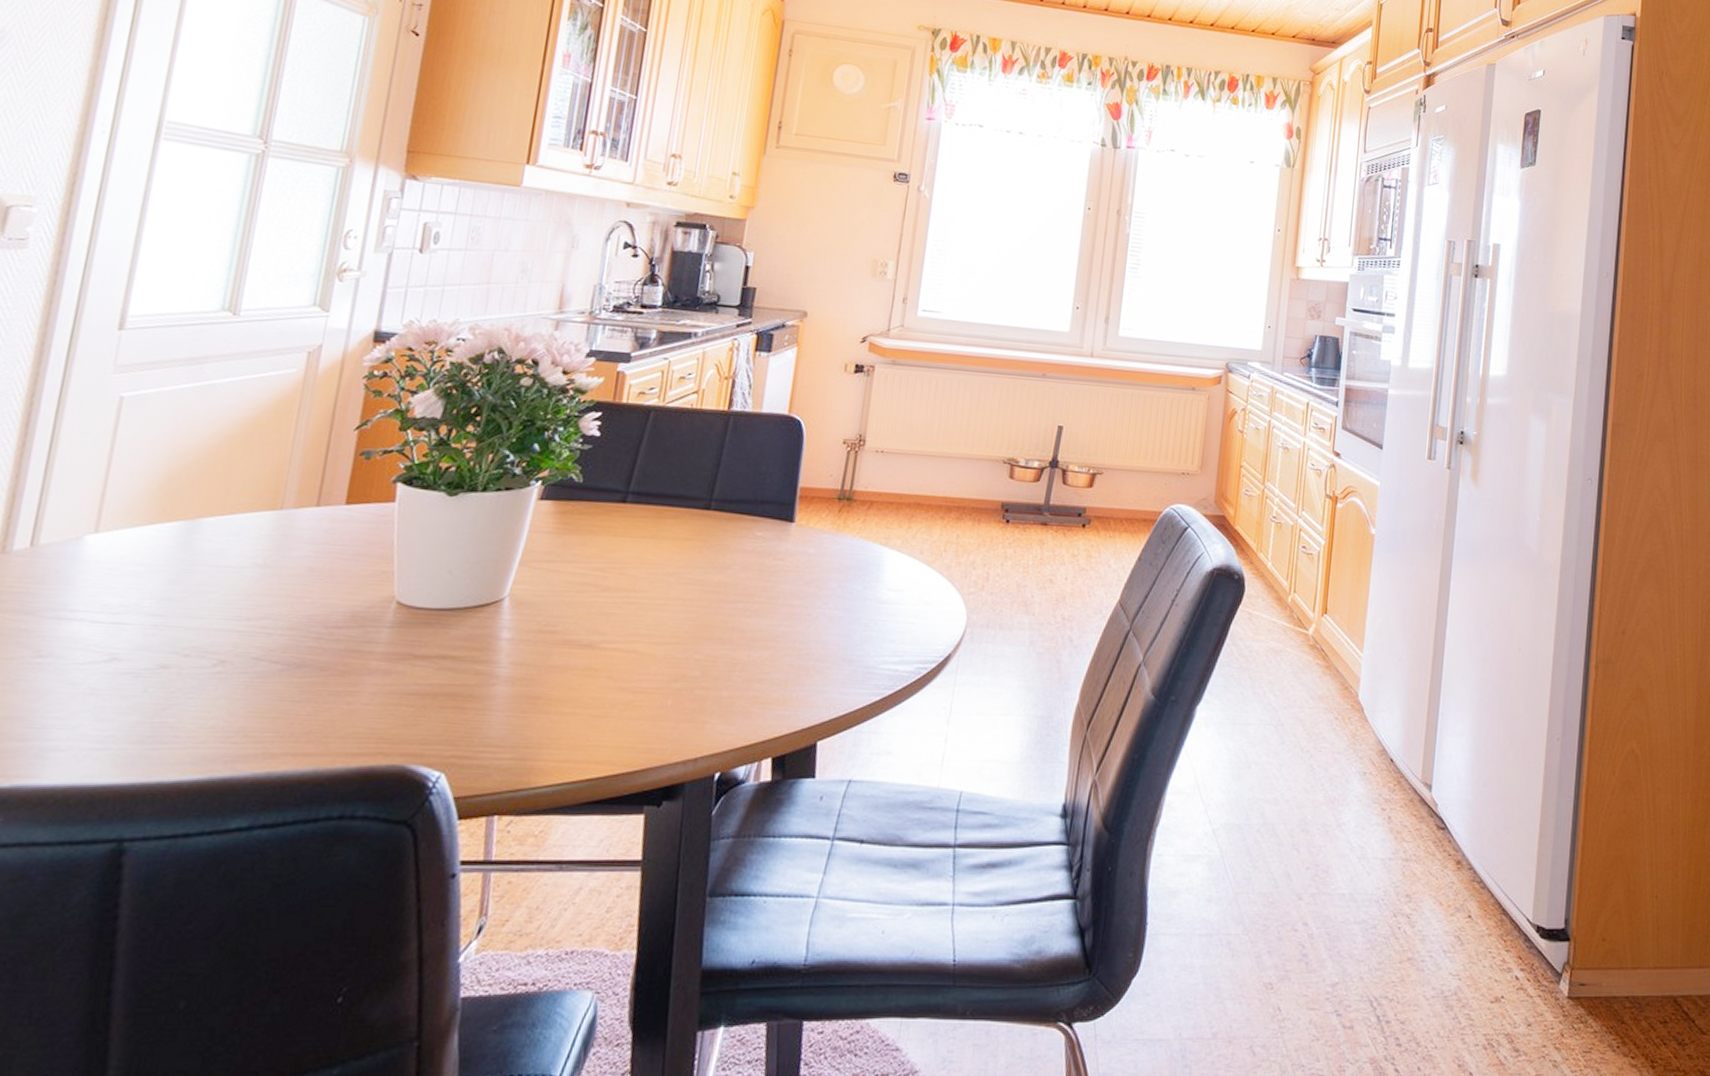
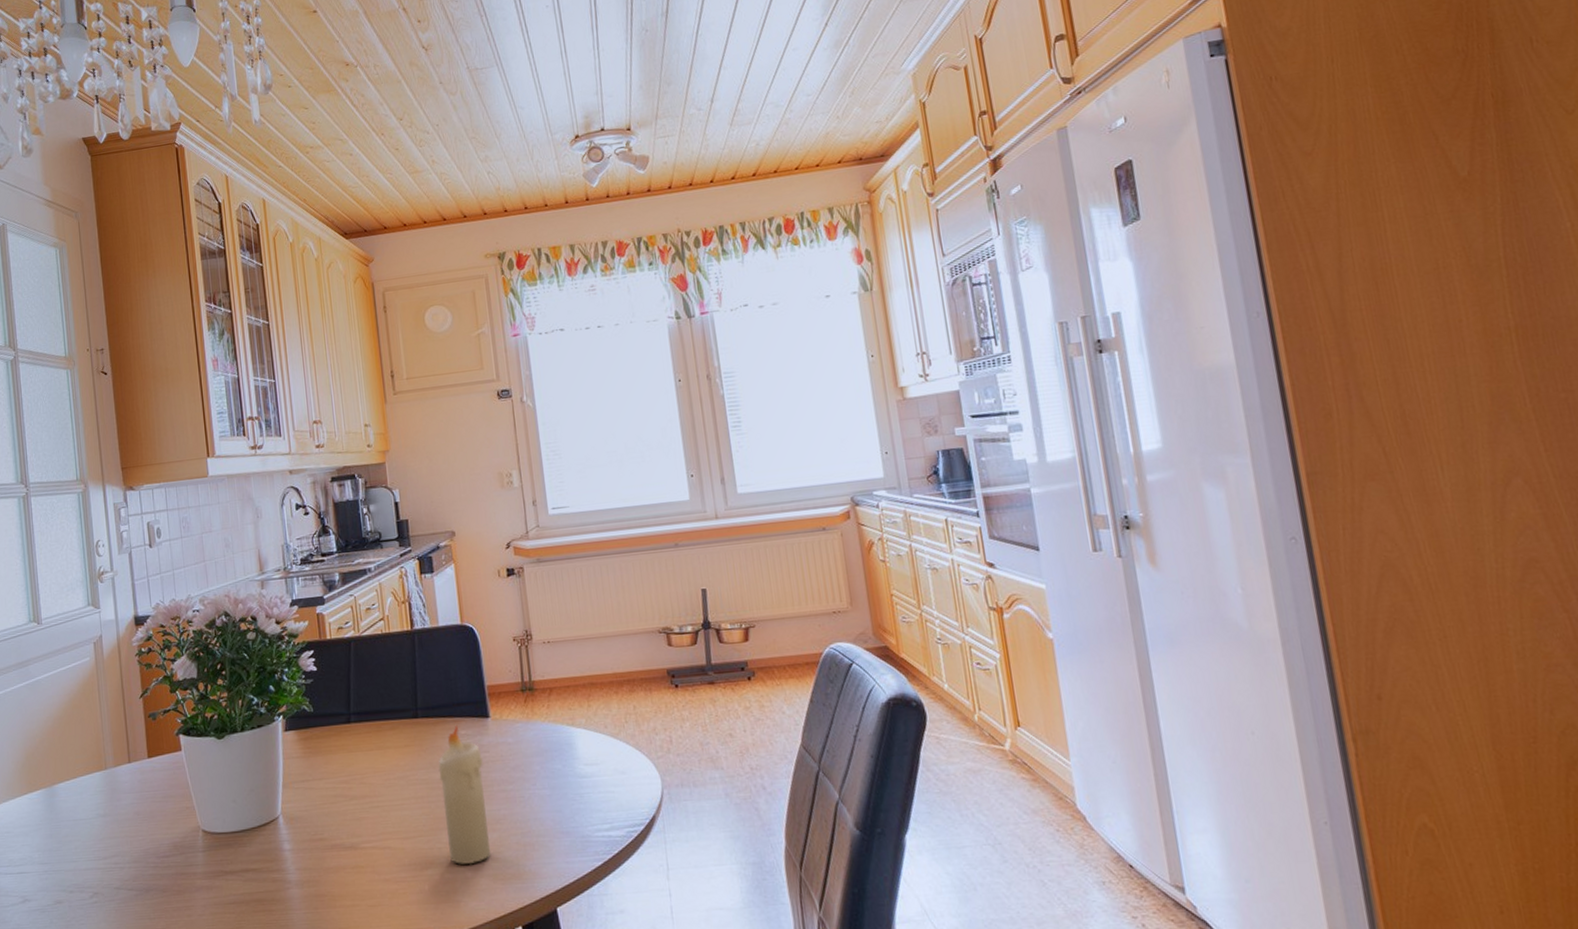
candle: none [707,524,775,683] -> present [438,725,492,865]

